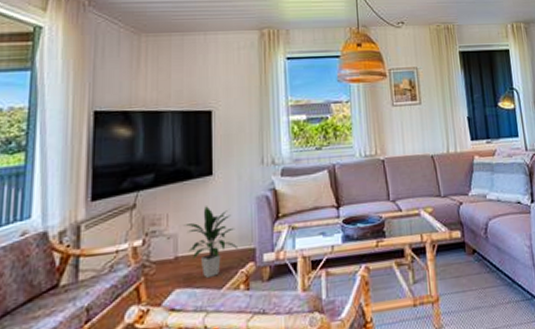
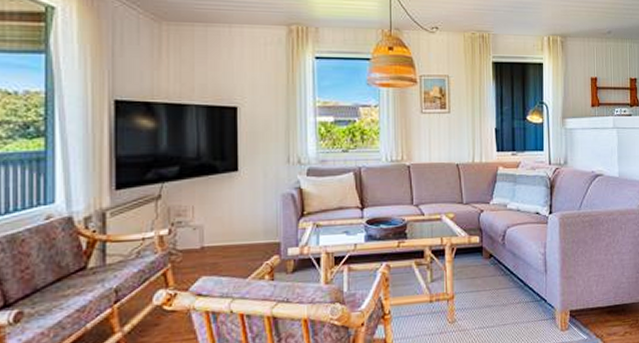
indoor plant: present [183,206,239,279] -> none [209,201,264,268]

